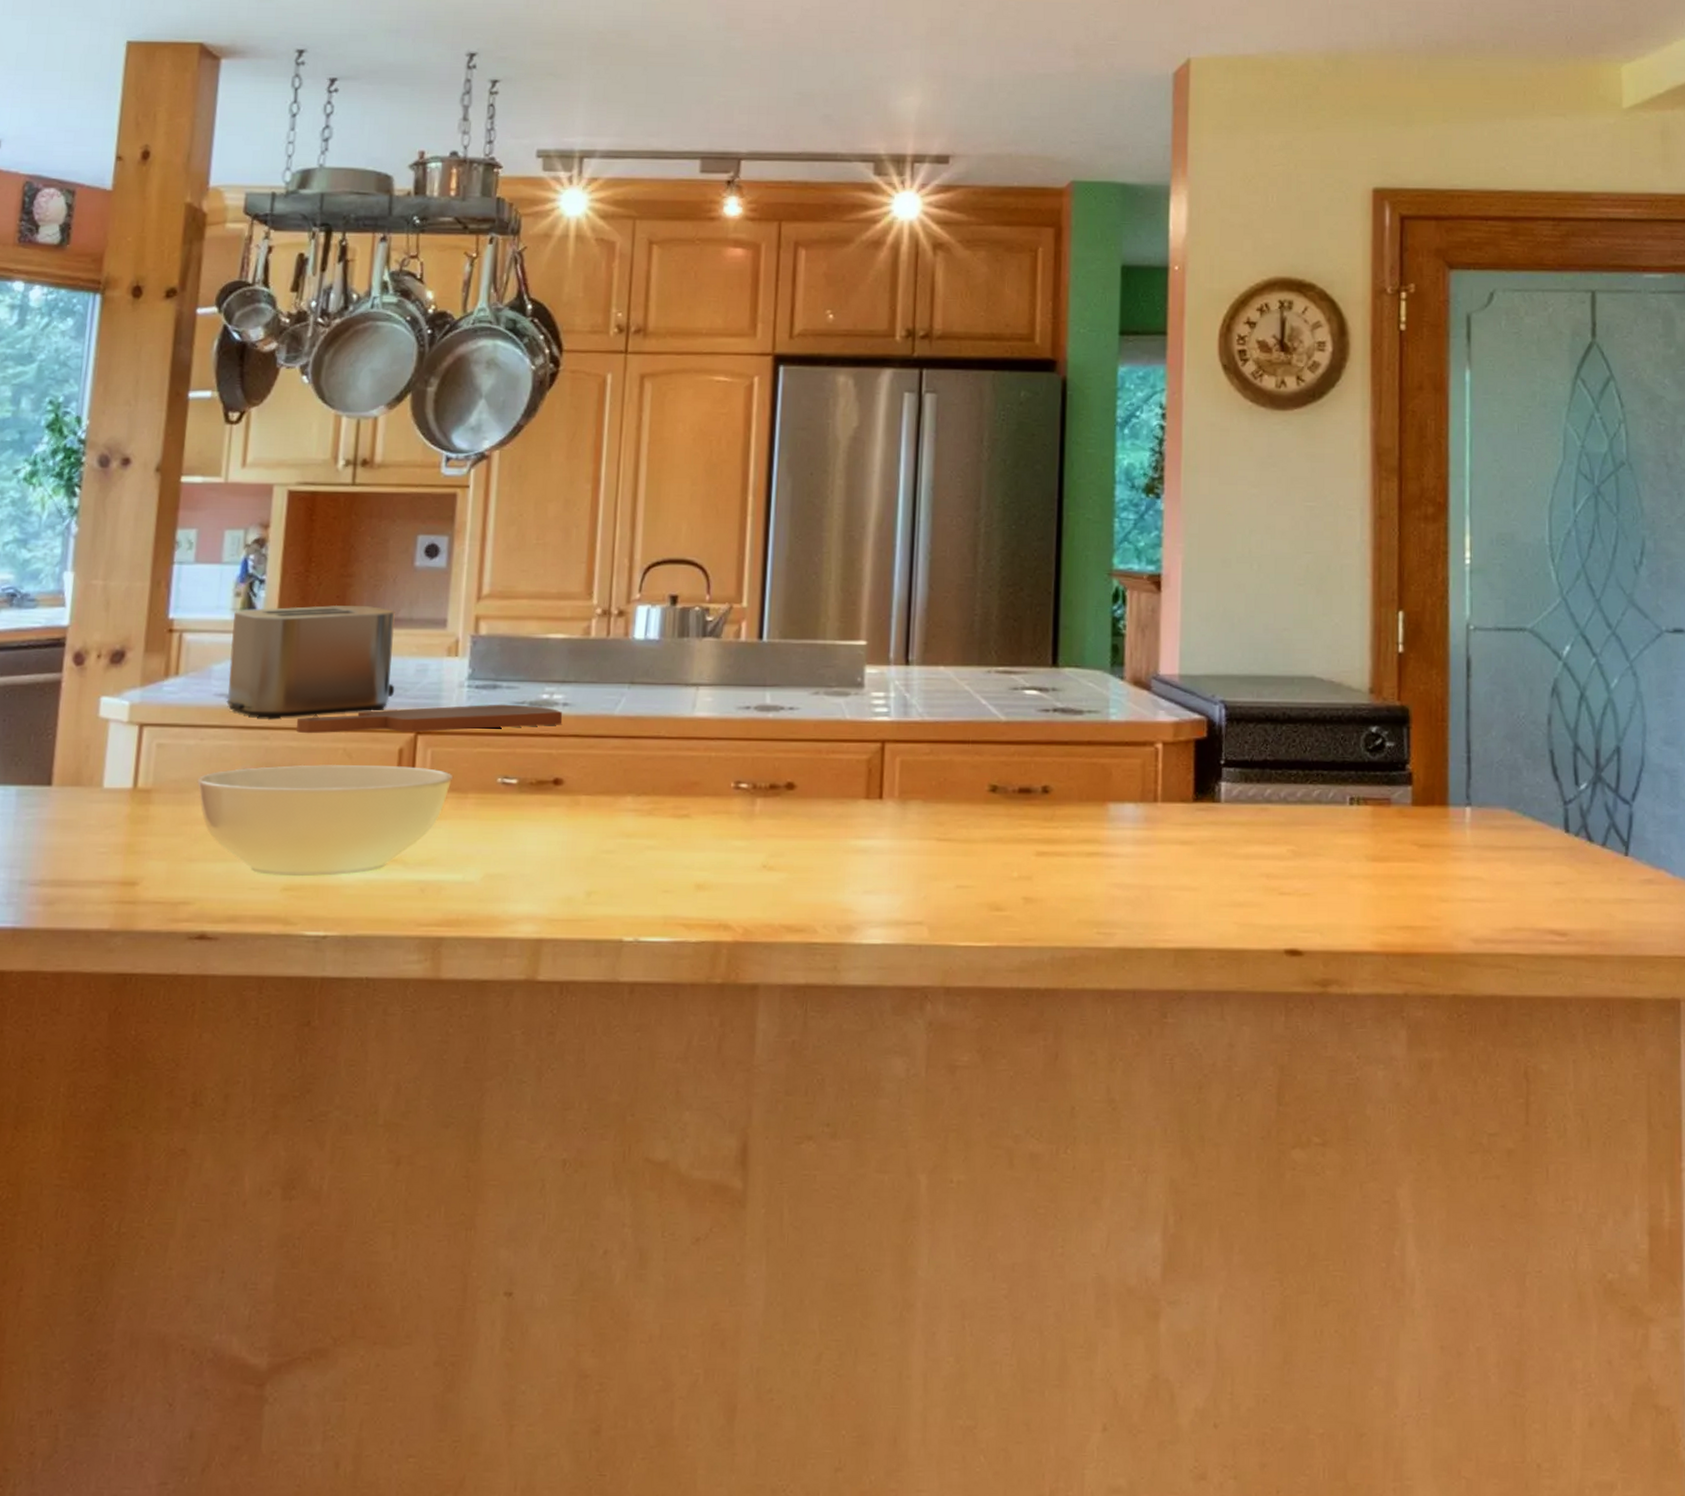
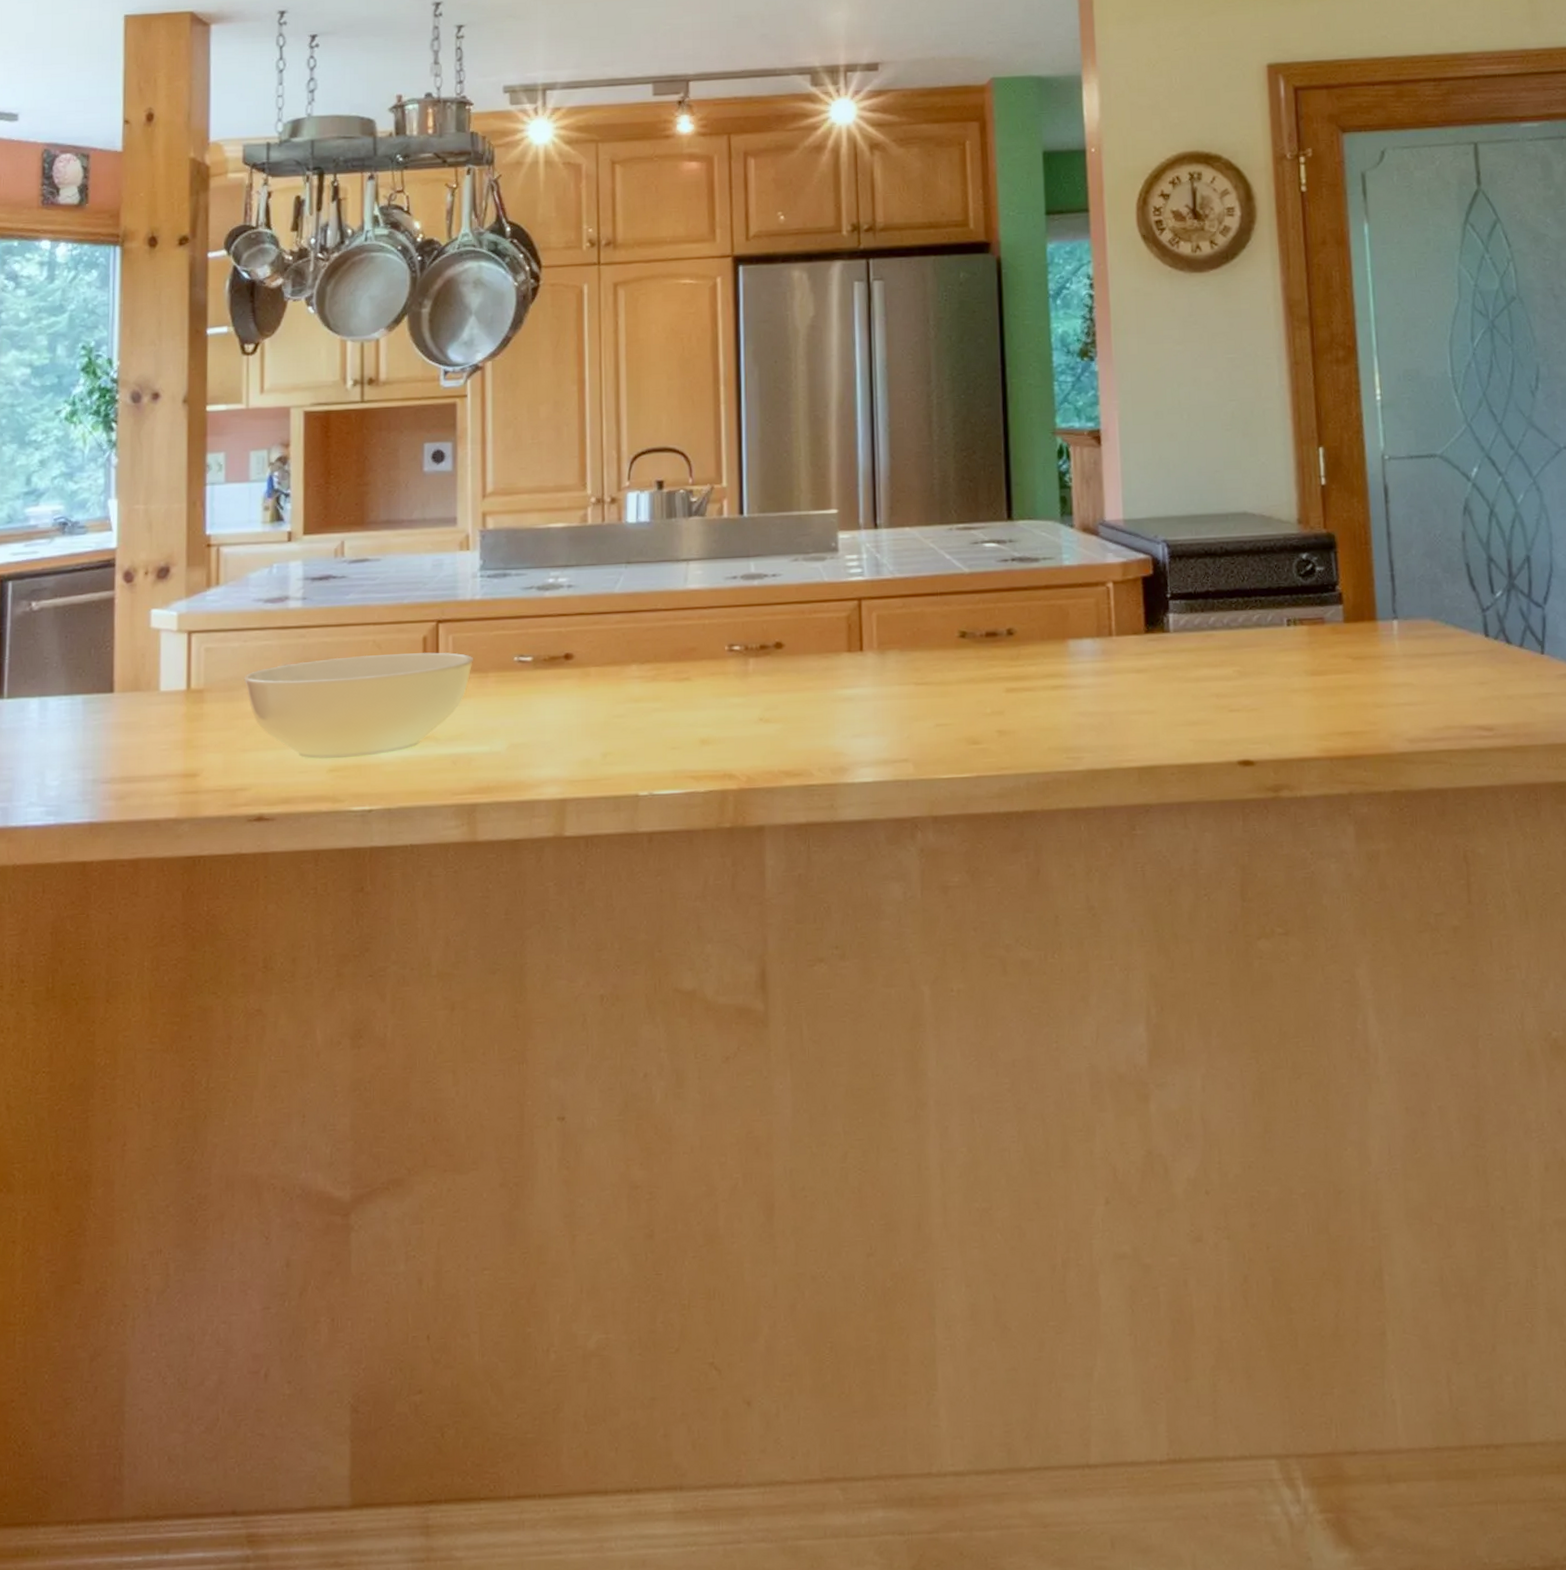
toaster: present [226,604,395,719] -> none [263,510,415,619]
cutting board: present [295,704,562,734] -> none [328,589,567,630]

